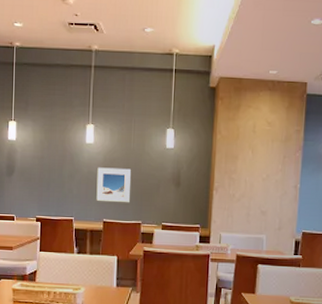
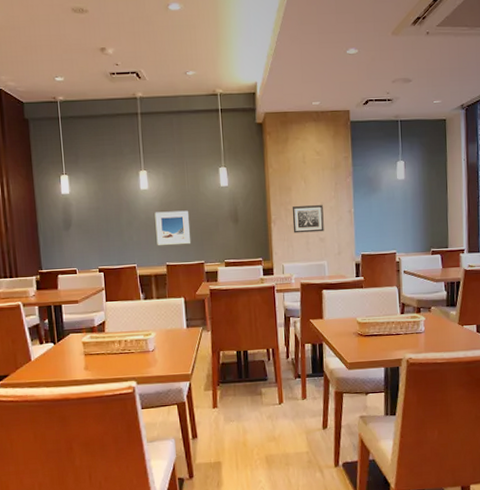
wall art: none [235,176,268,205] -> present [292,205,324,233]

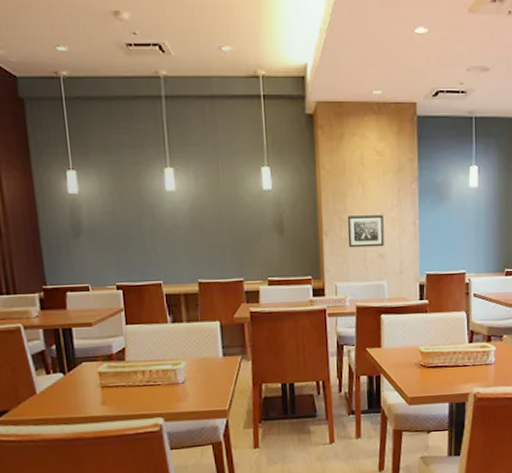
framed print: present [155,210,190,245] -> none [183,217,227,259]

